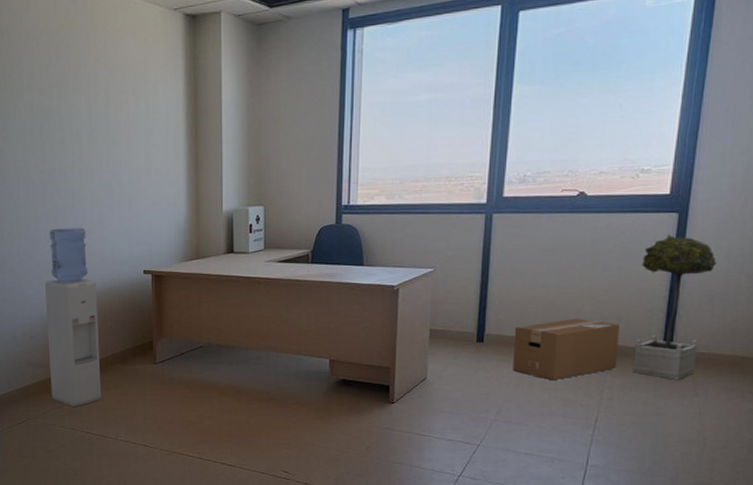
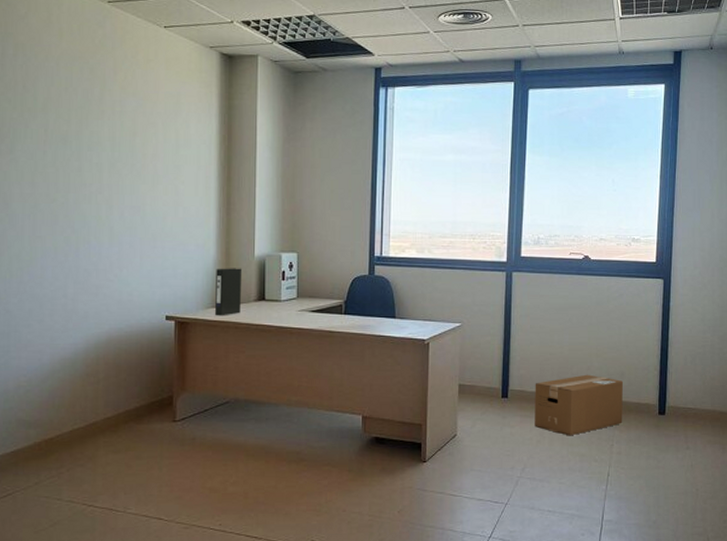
water cooler: present [44,227,102,408] -> none [47,264,111,475]
binder: none [187,223,212,269] -> present [215,268,243,316]
potted tree: present [633,233,717,380] -> none [636,297,695,434]

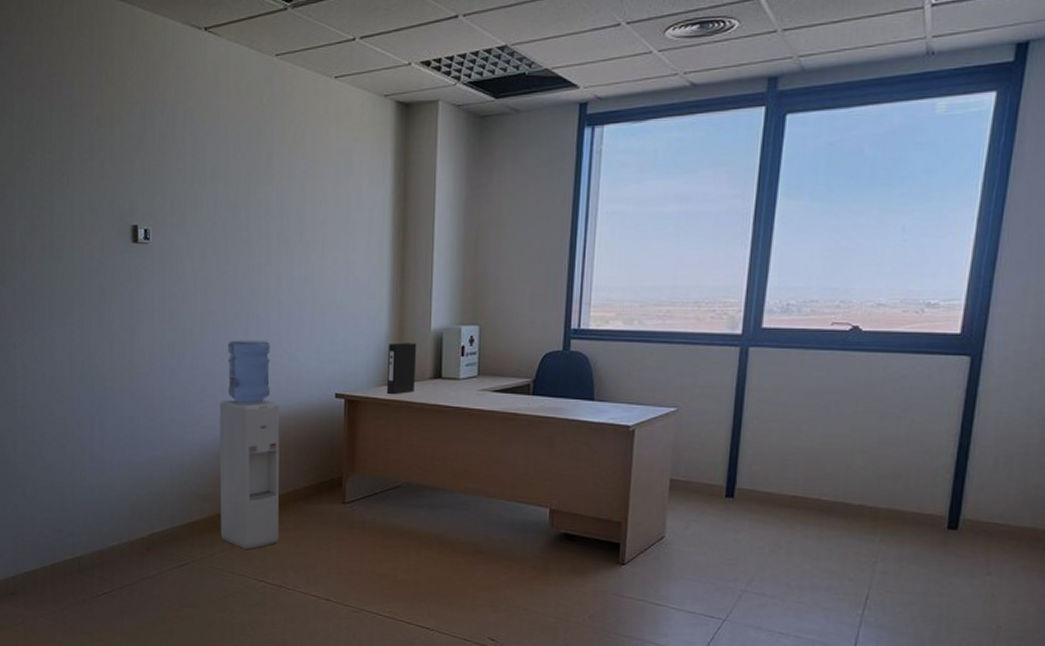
water cooler: none [47,264,111,475] -> present [219,339,280,550]
box: present [535,374,623,436] -> none [768,474,897,548]

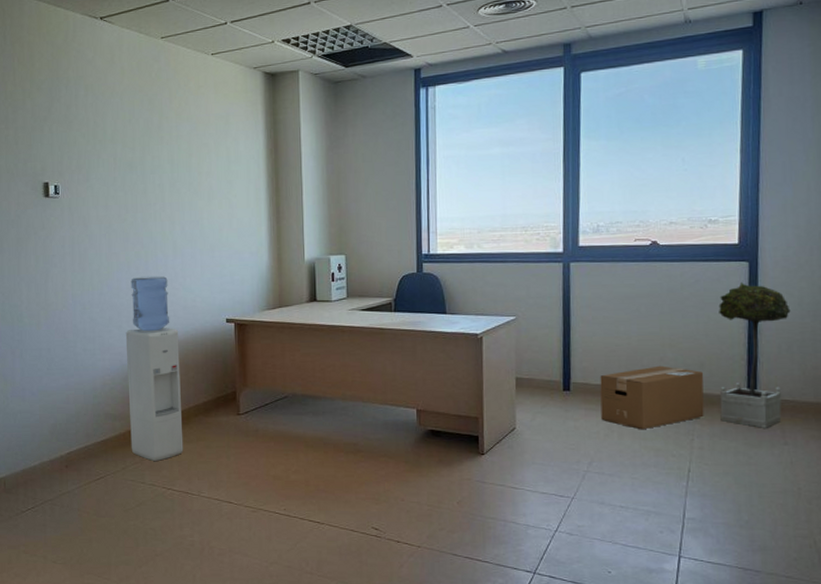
binder: present [387,342,417,395] -> none [269,272,294,318]
box: none [768,474,897,548] -> present [600,365,704,430]
potted tree: none [912,380,1016,555] -> present [719,281,791,428]

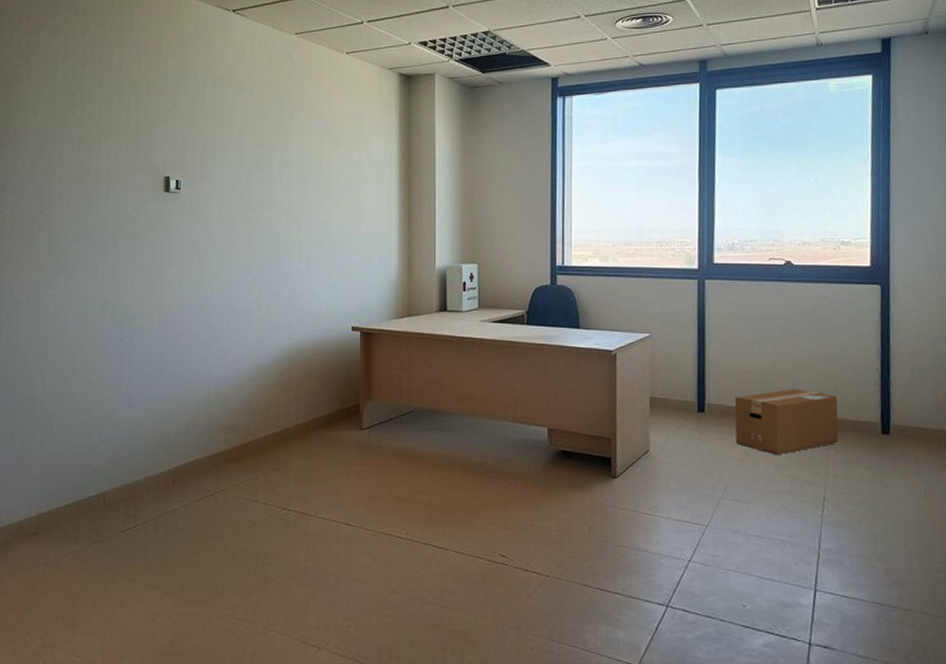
water cooler: present [125,275,184,462] -> none [244,279,302,479]
potted tree: present [719,281,791,428] -> none [852,305,922,456]

